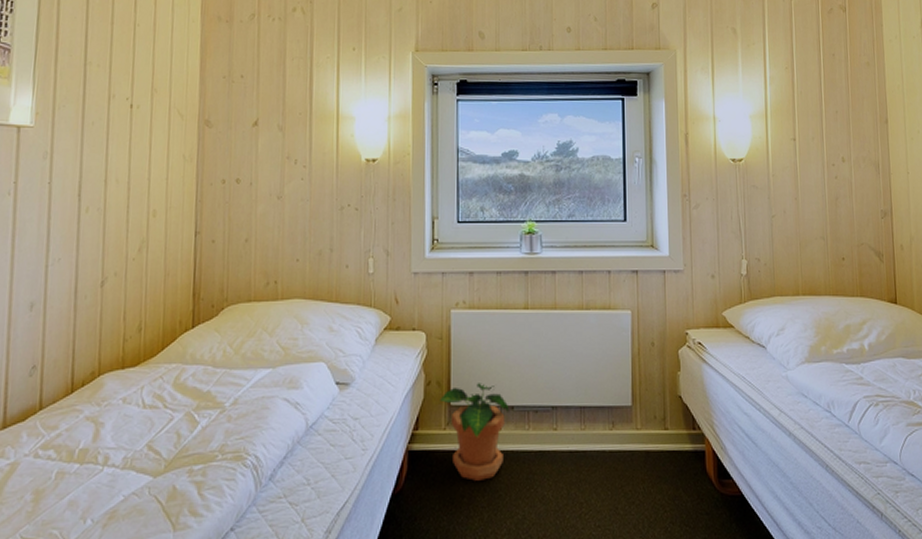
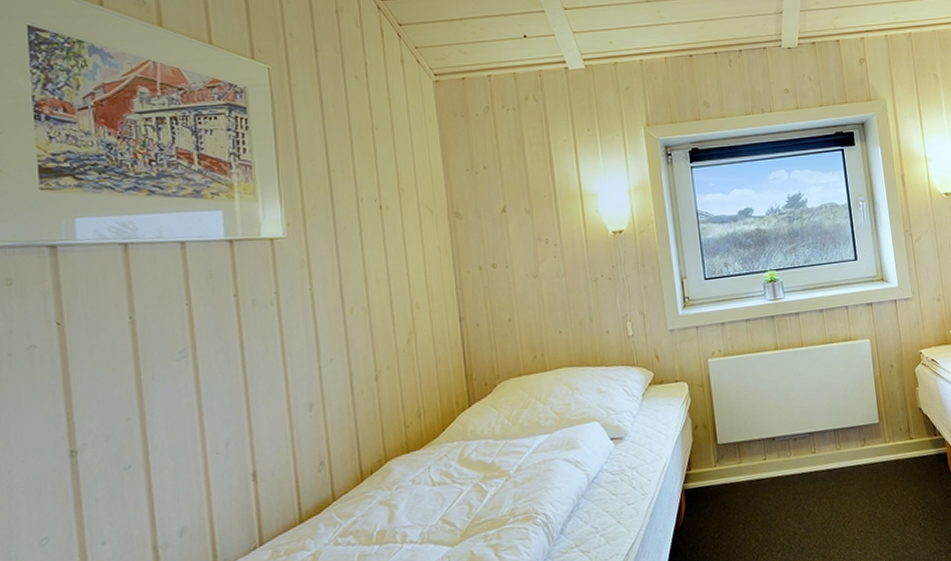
potted plant: present [440,383,509,481] -> none [708,421,771,508]

